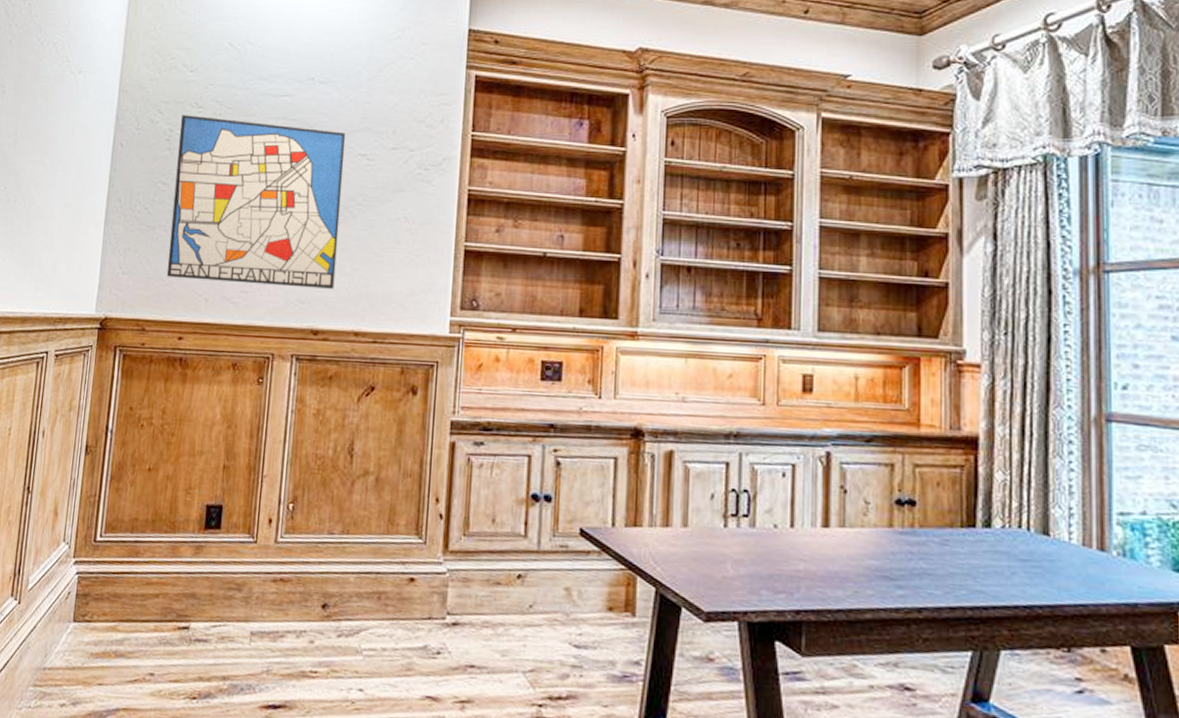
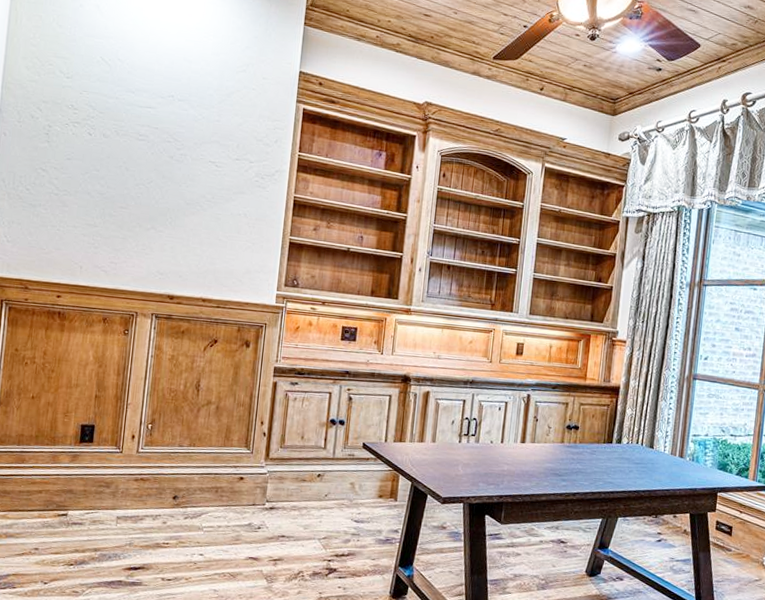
wall art: present [166,115,346,289] -> none [46,114,199,265]

